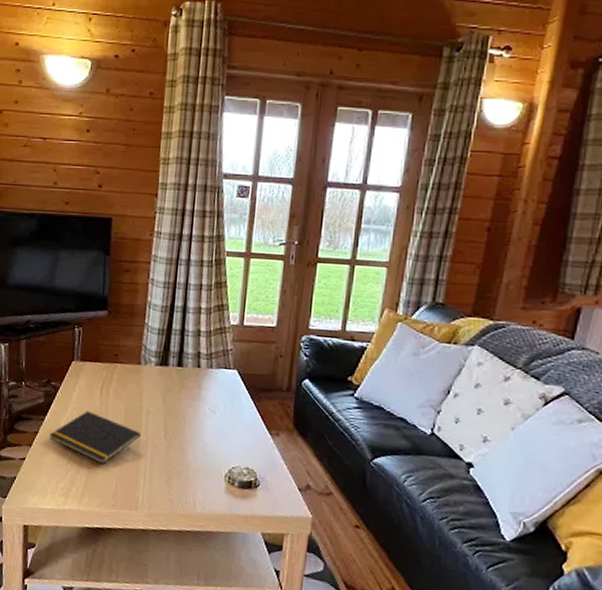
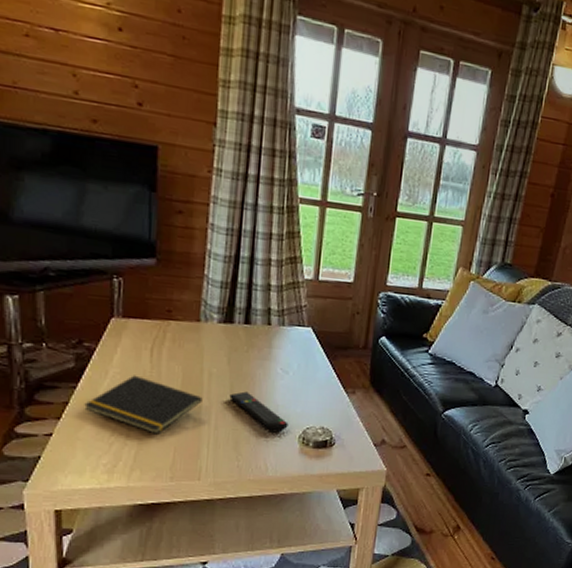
remote control: none [163,429,215,469] -> present [229,391,289,432]

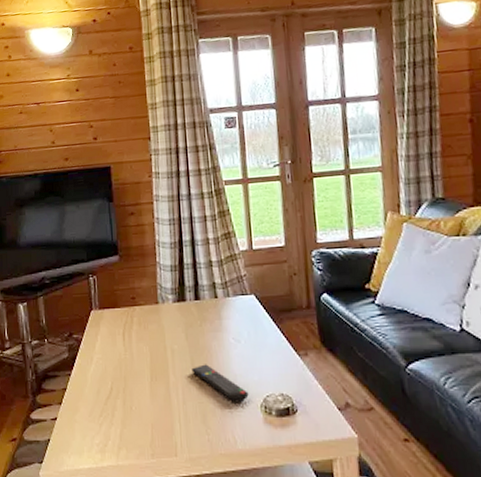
notepad: present [84,375,203,435] -> none [78,359,169,413]

